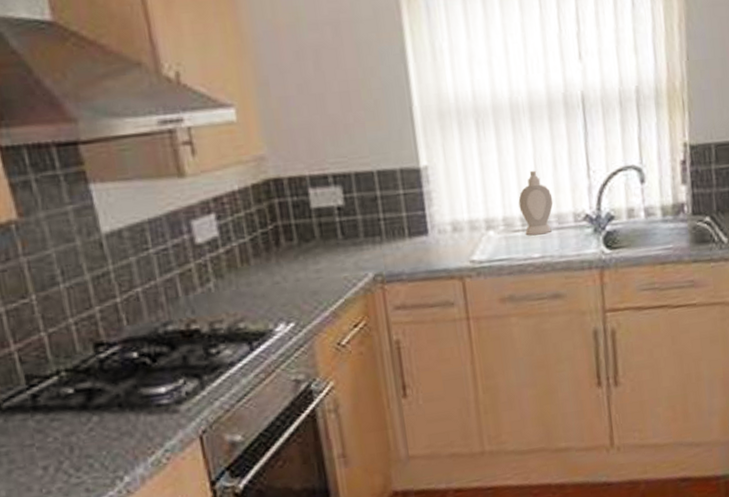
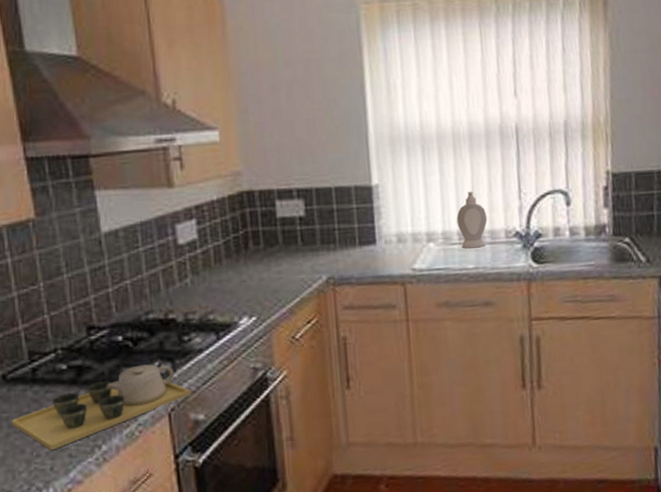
tea set: none [12,382,224,486] -> present [11,364,191,451]

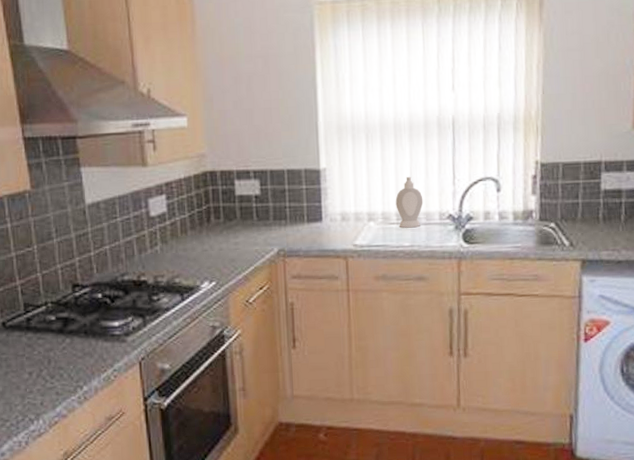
tea set: present [11,364,191,451] -> none [9,319,158,389]

